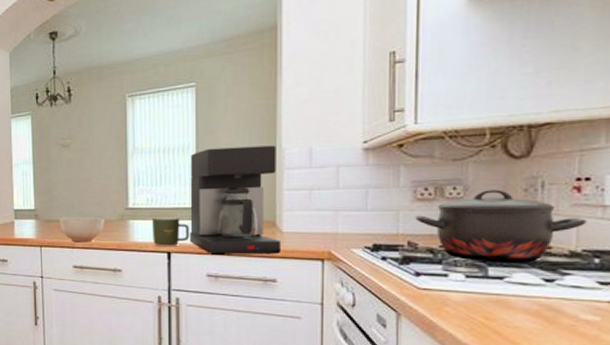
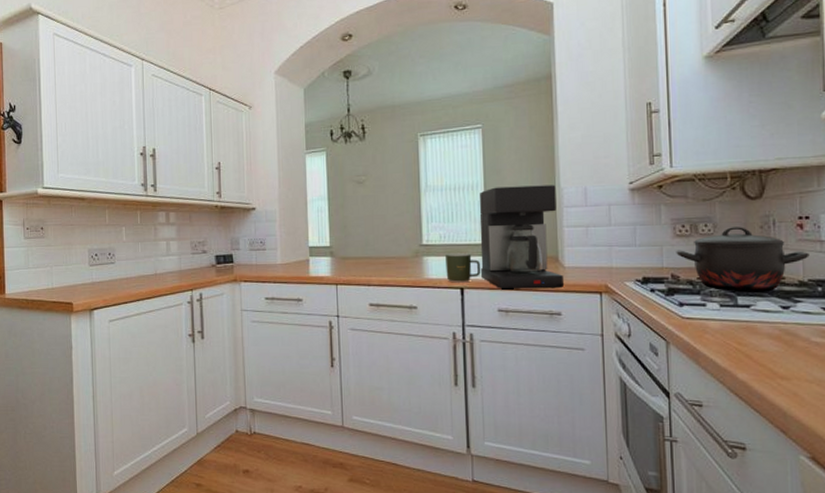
bowl: present [59,215,104,243] -> none [355,252,400,280]

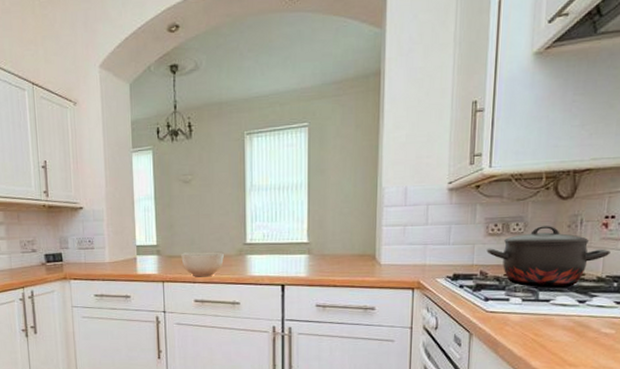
bowl: none [355,252,400,280] -> present [181,251,224,277]
mug: present [445,253,481,283] -> none [268,252,302,280]
coffee maker: present [479,185,563,290] -> none [301,184,379,286]

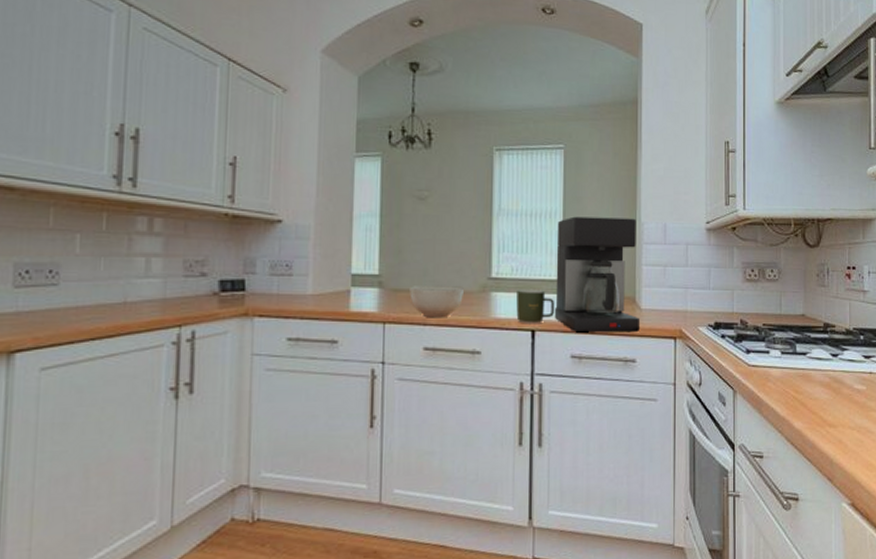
mug: none [268,252,302,280] -> present [516,290,555,324]
coffee maker: none [301,184,379,286] -> present [554,216,639,333]
cooking pot: present [486,226,611,289] -> none [745,274,855,341]

